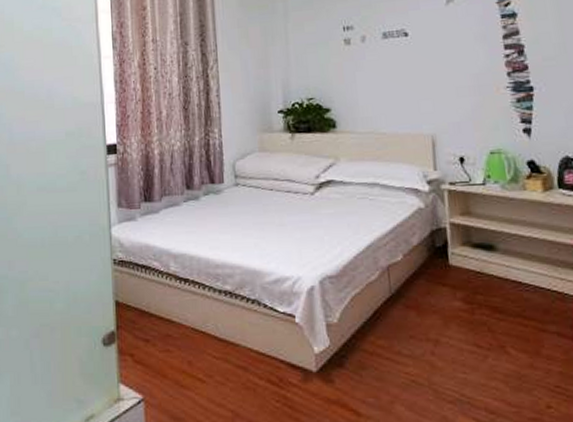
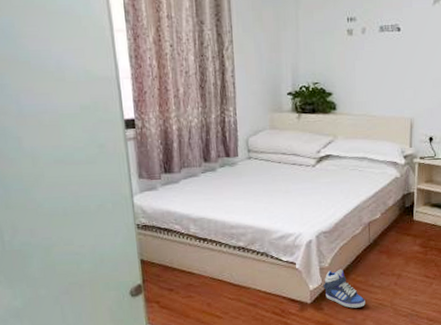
sneaker: none [332,326,392,384] -> present [323,268,365,308]

